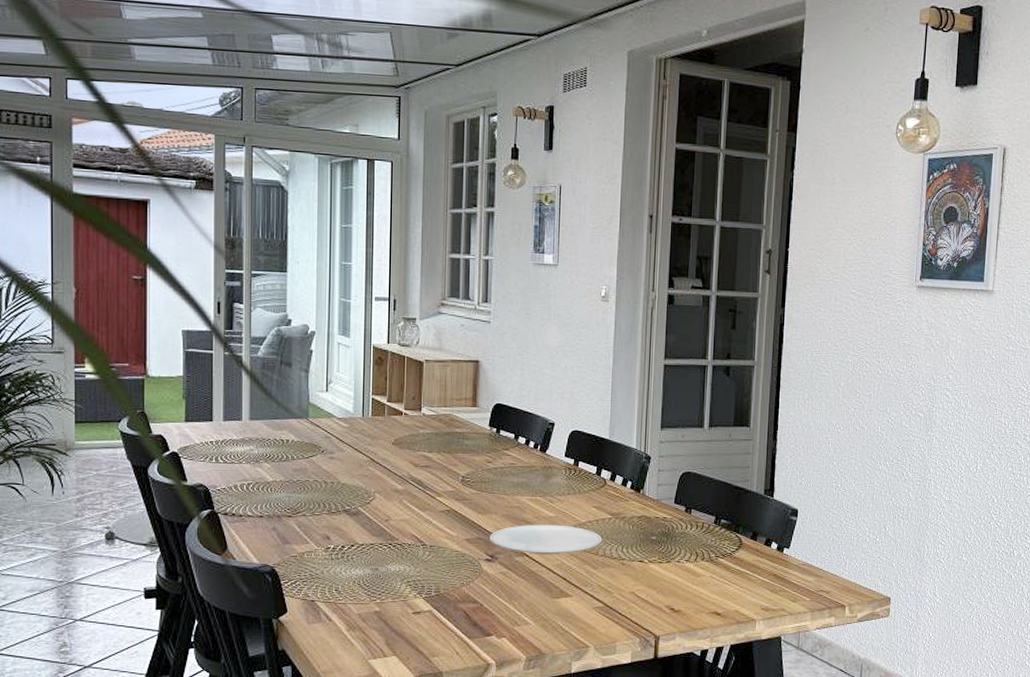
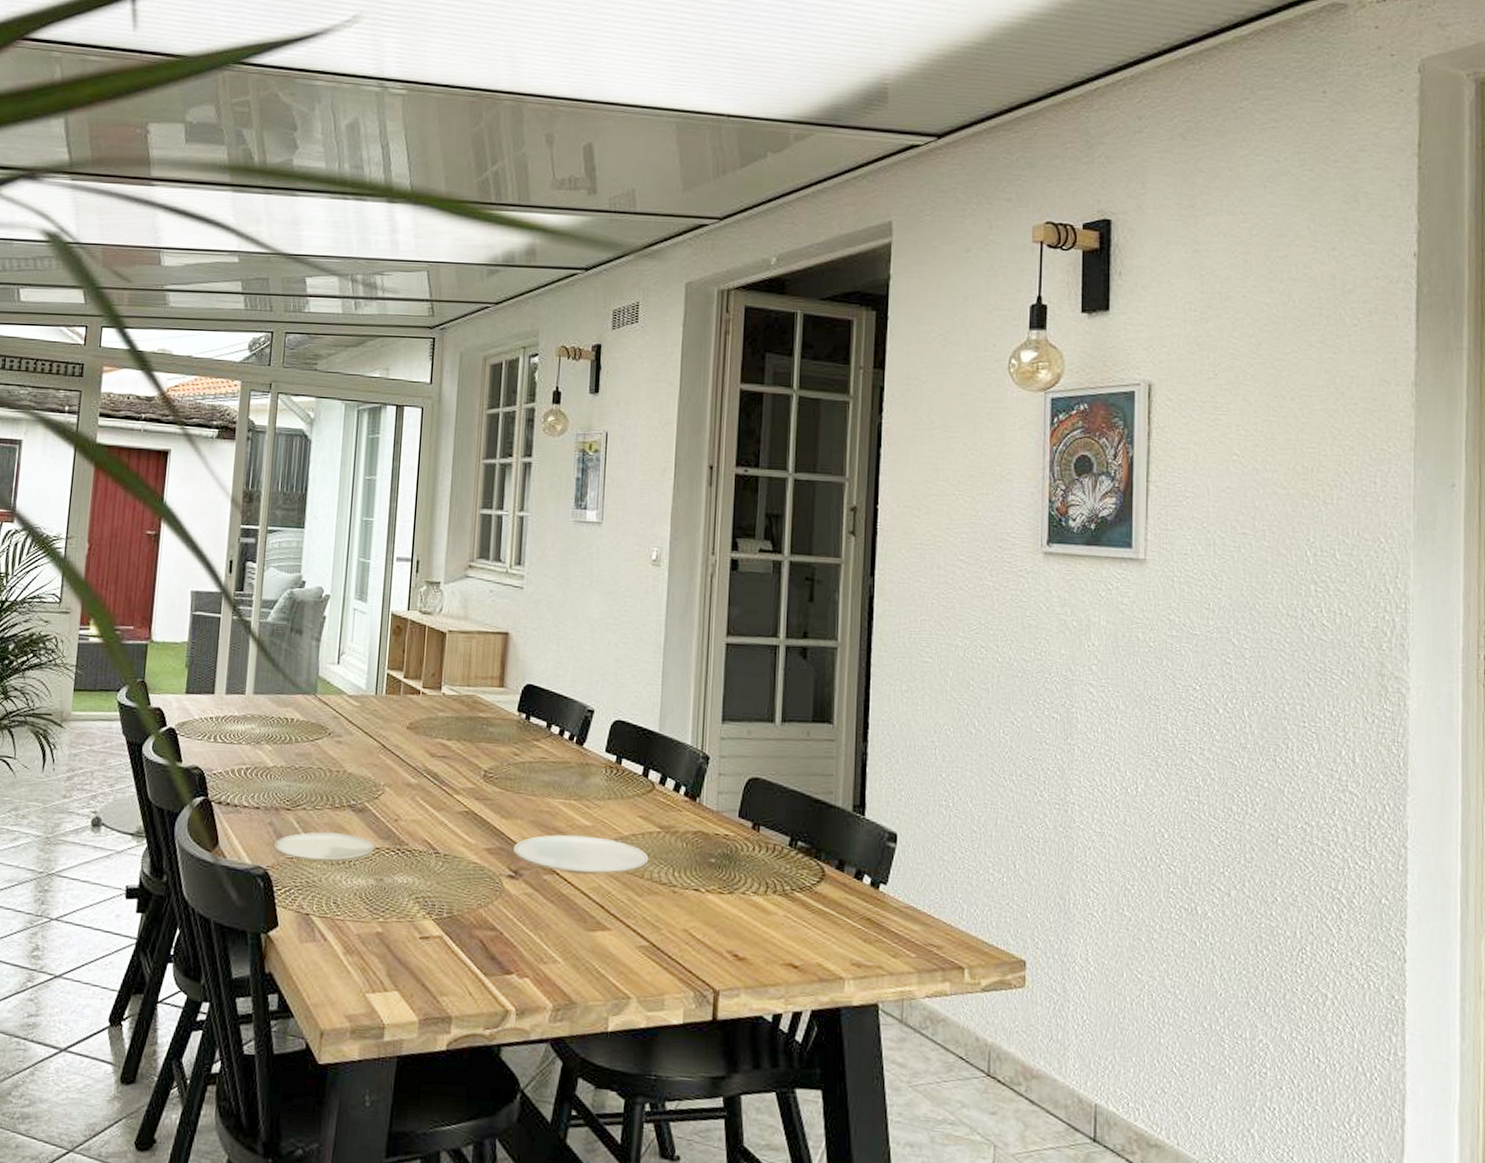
plate: none [279,533,369,558] -> present [275,832,375,862]

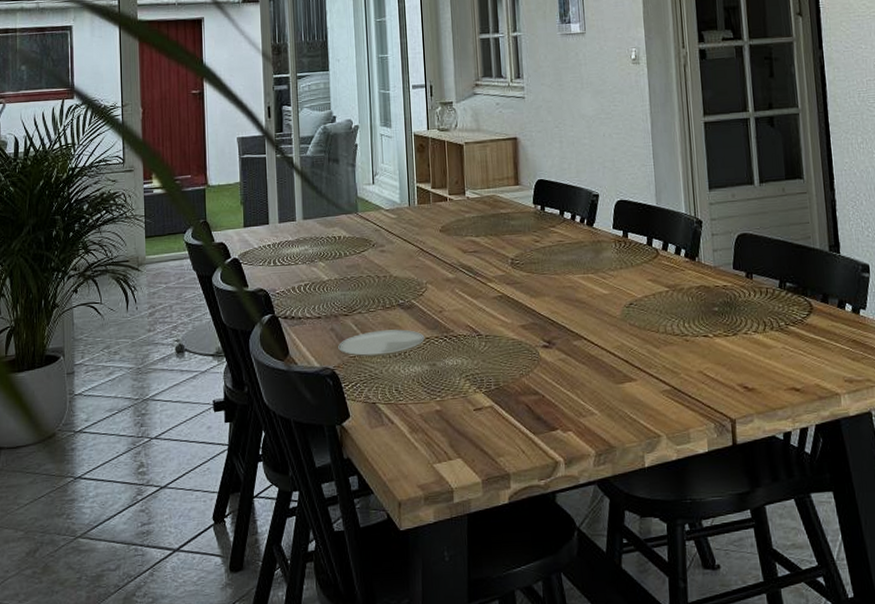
plate: present [513,834,649,875] -> none [545,302,662,337]

